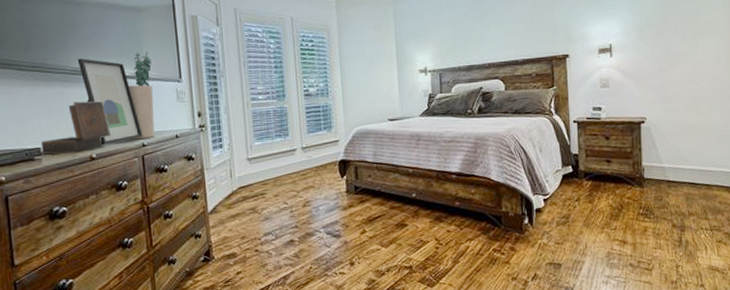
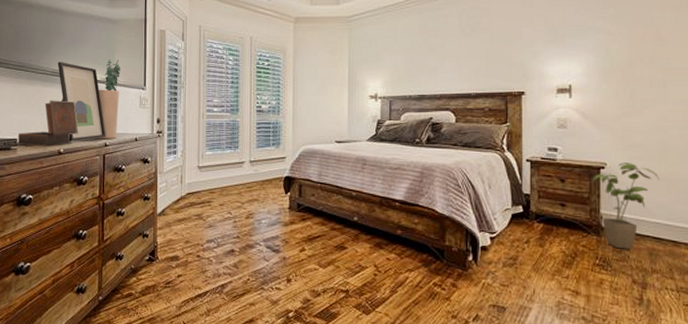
house plant: none [634,115,694,197] -> present [592,163,660,250]

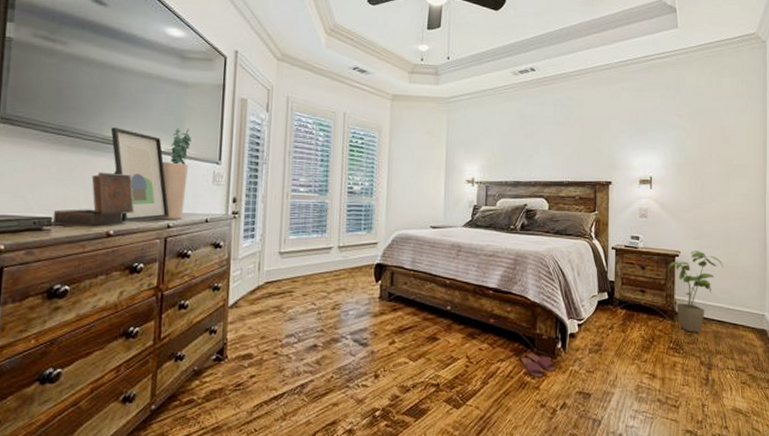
slippers: none [429,264,467,289] -> present [520,353,556,377]

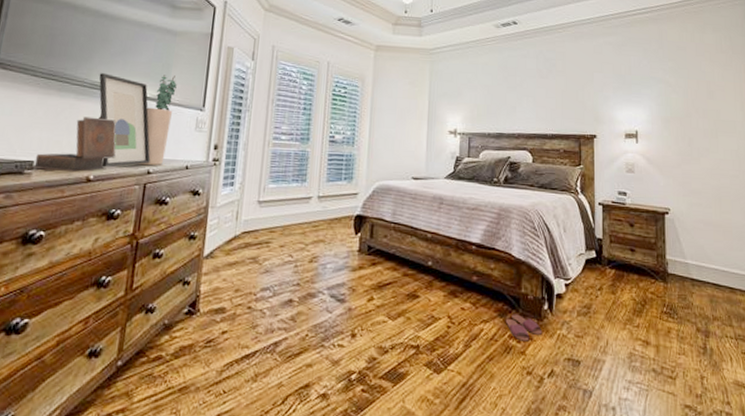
house plant: present [668,251,724,333] -> none [658,208,717,296]

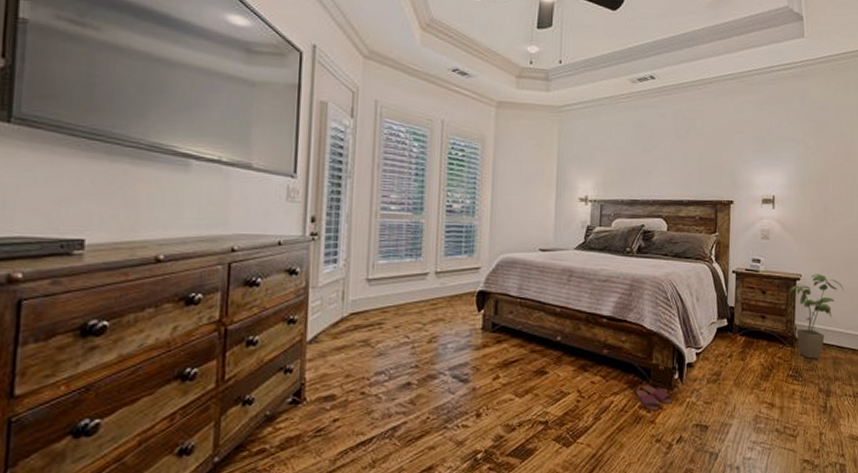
jewelry box: present [29,116,117,173] -> none [79,185,190,252]
picture frame: present [99,73,151,168] -> none [158,132,234,246]
vase: present [138,75,177,166] -> none [218,134,260,243]
house plant: none [658,208,717,296] -> present [789,274,844,359]

